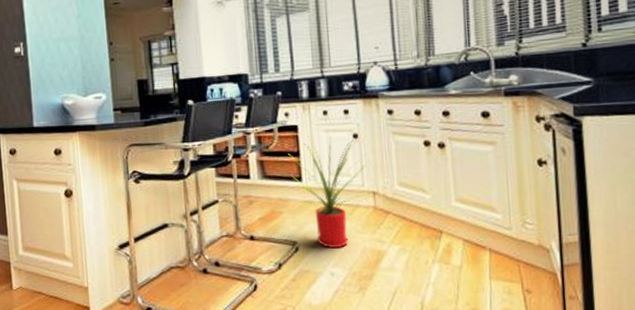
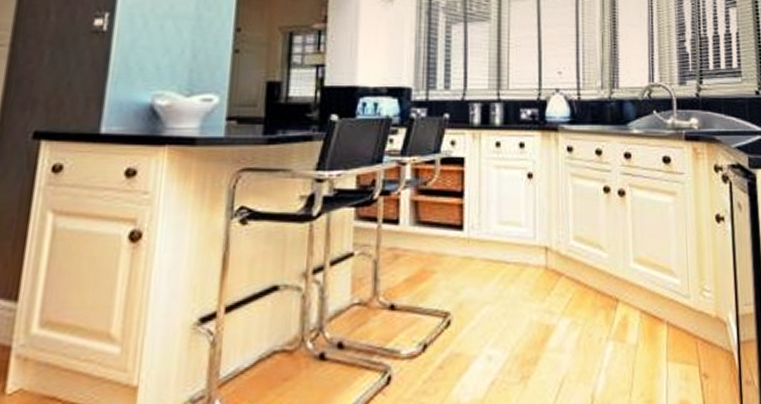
house plant: present [287,136,370,249] -> none [449,172,542,322]

